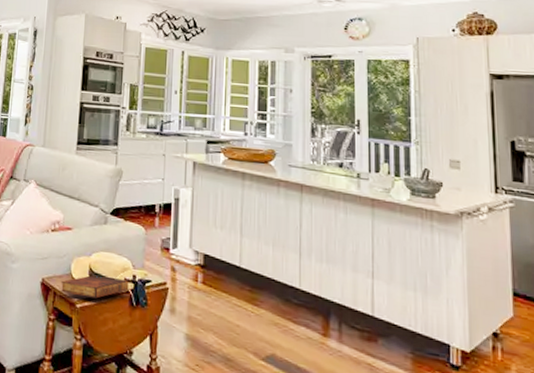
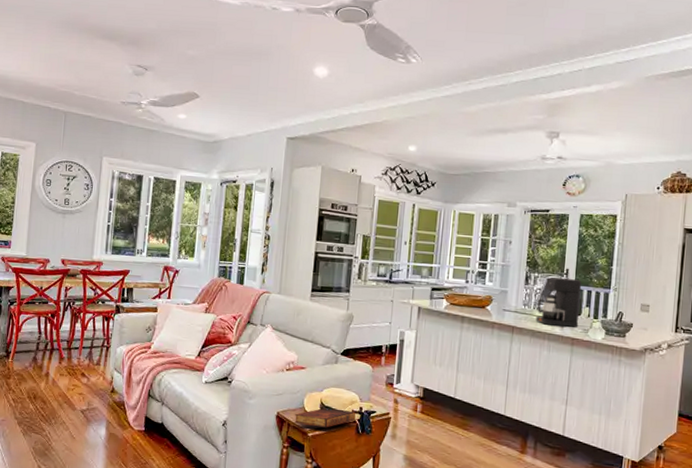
coffee maker: none [327,128,378,187] -> present [535,276,582,328]

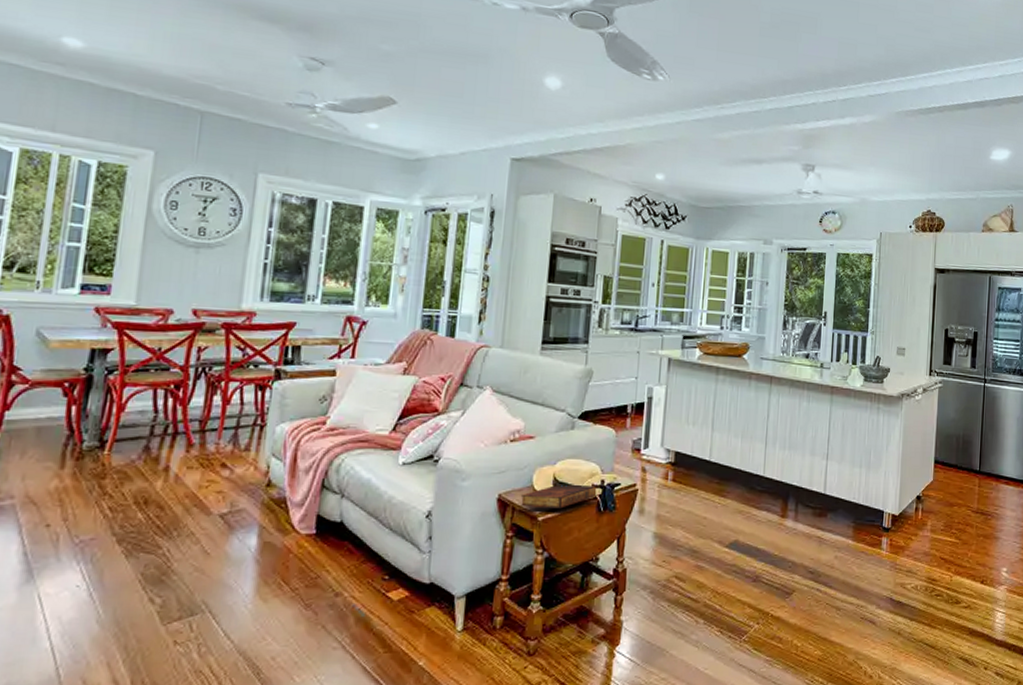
coffee maker: present [535,276,582,328] -> none [794,320,840,376]

